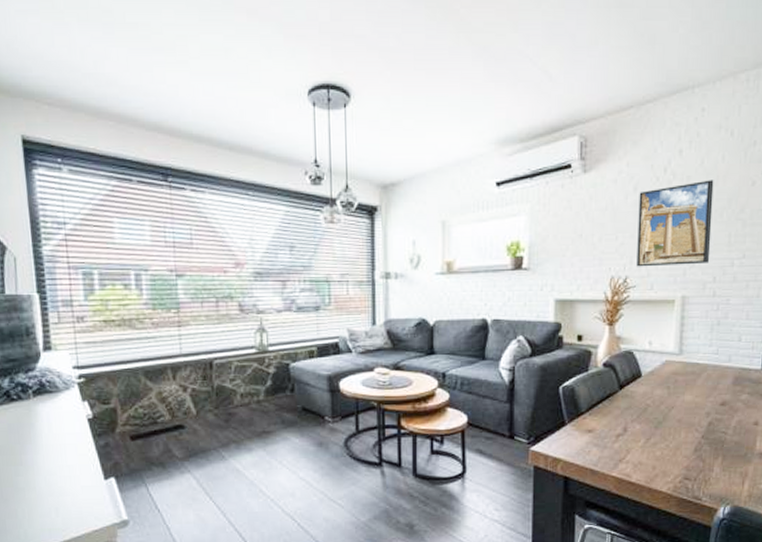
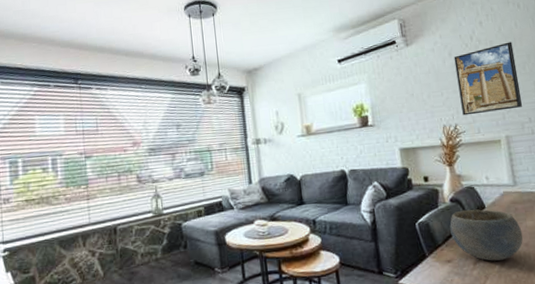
bowl: none [597,376,678,435] -> present [449,209,523,261]

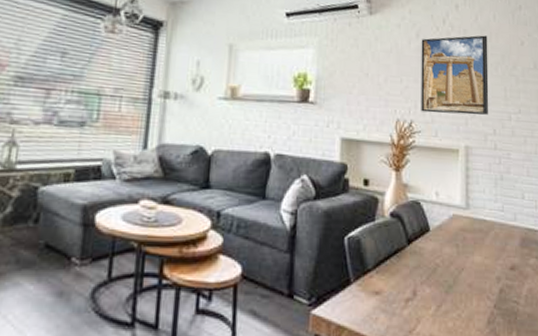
bowl: present [449,209,523,261] -> none [385,229,468,301]

